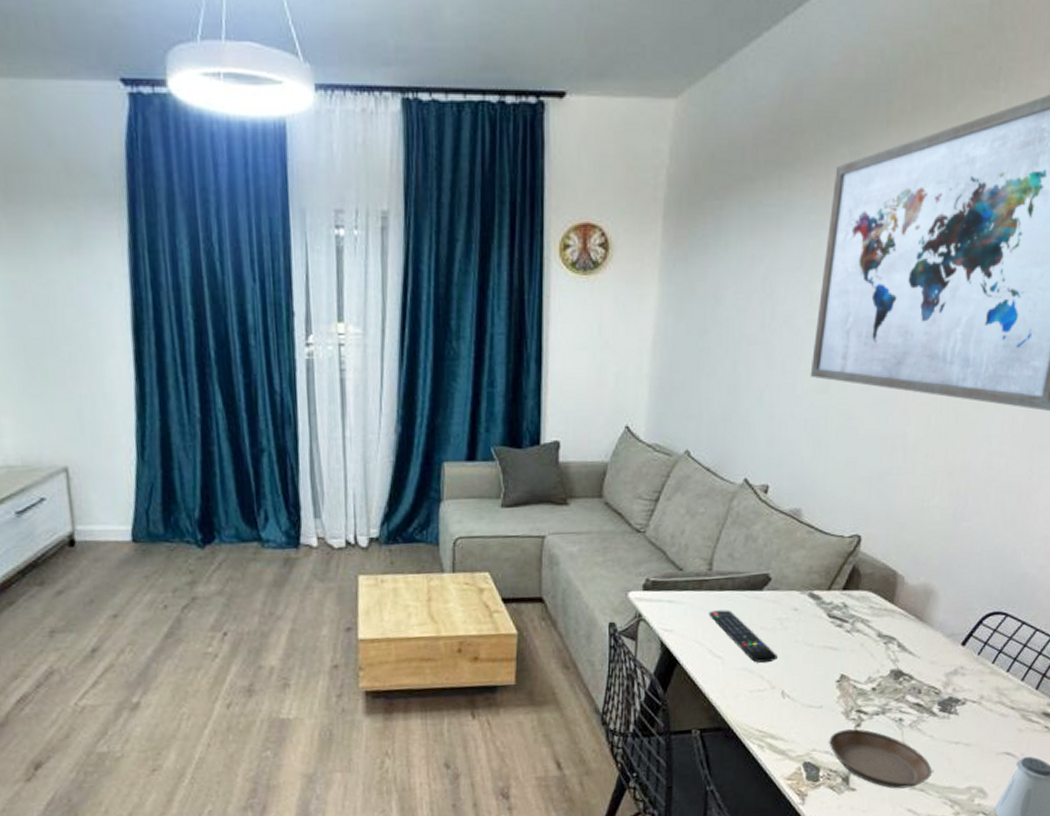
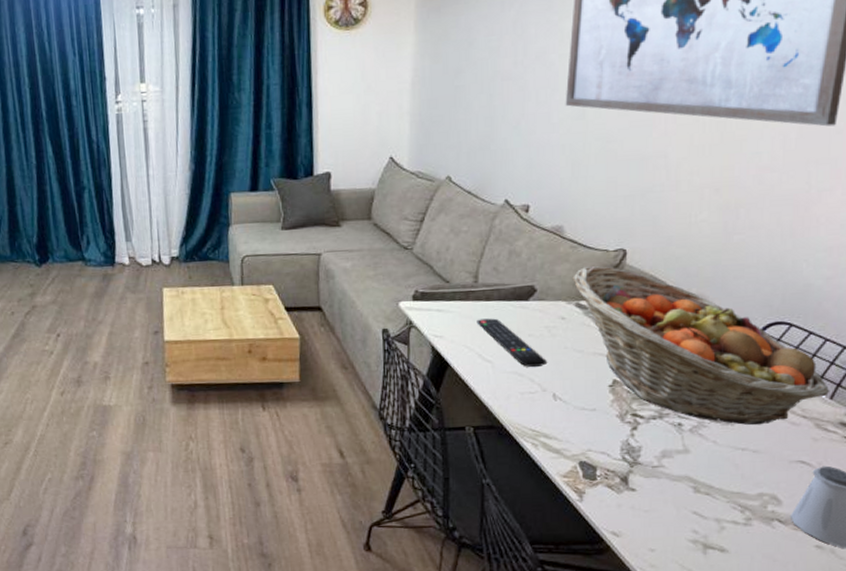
fruit basket: none [807,553,1037,718] -> present [572,266,830,425]
saucer: present [829,729,932,789] -> none [604,432,717,492]

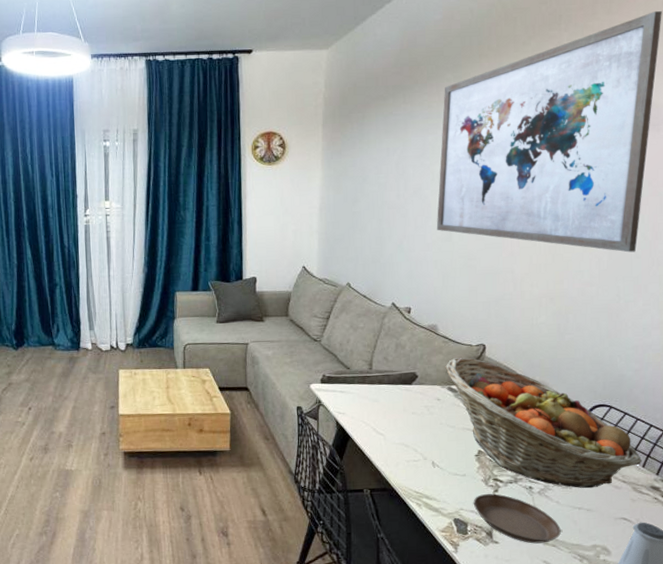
remote control: present [477,318,547,367] -> none [371,399,427,439]
saucer: none [604,432,717,492] -> present [473,494,561,544]

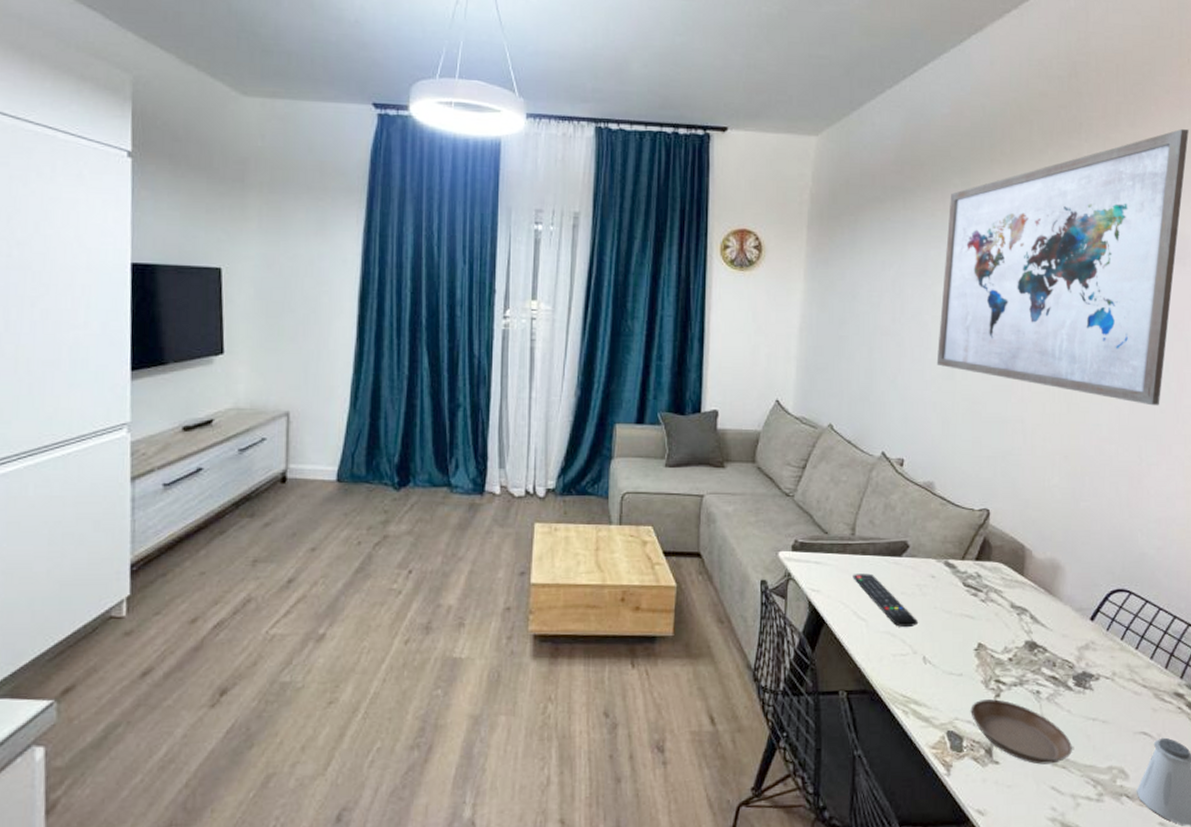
remote control: none [371,399,427,439] -> present [853,573,918,627]
fruit basket: present [445,358,642,489] -> none [942,525,1165,694]

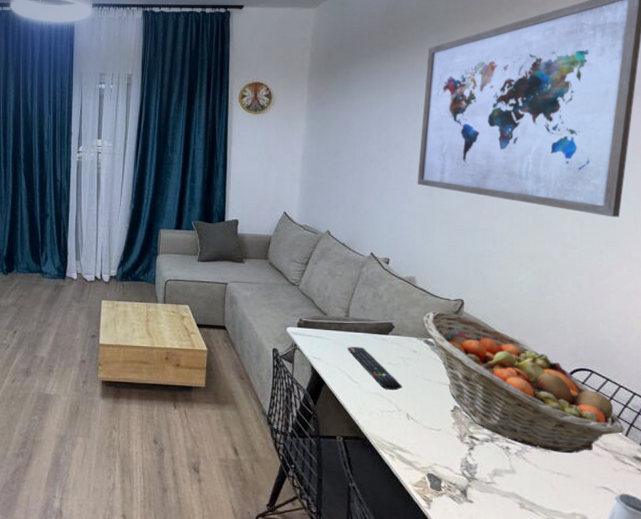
fruit basket: none [942,525,1165,694] -> present [422,311,625,454]
saucer: present [970,699,1072,765] -> none [448,451,538,507]

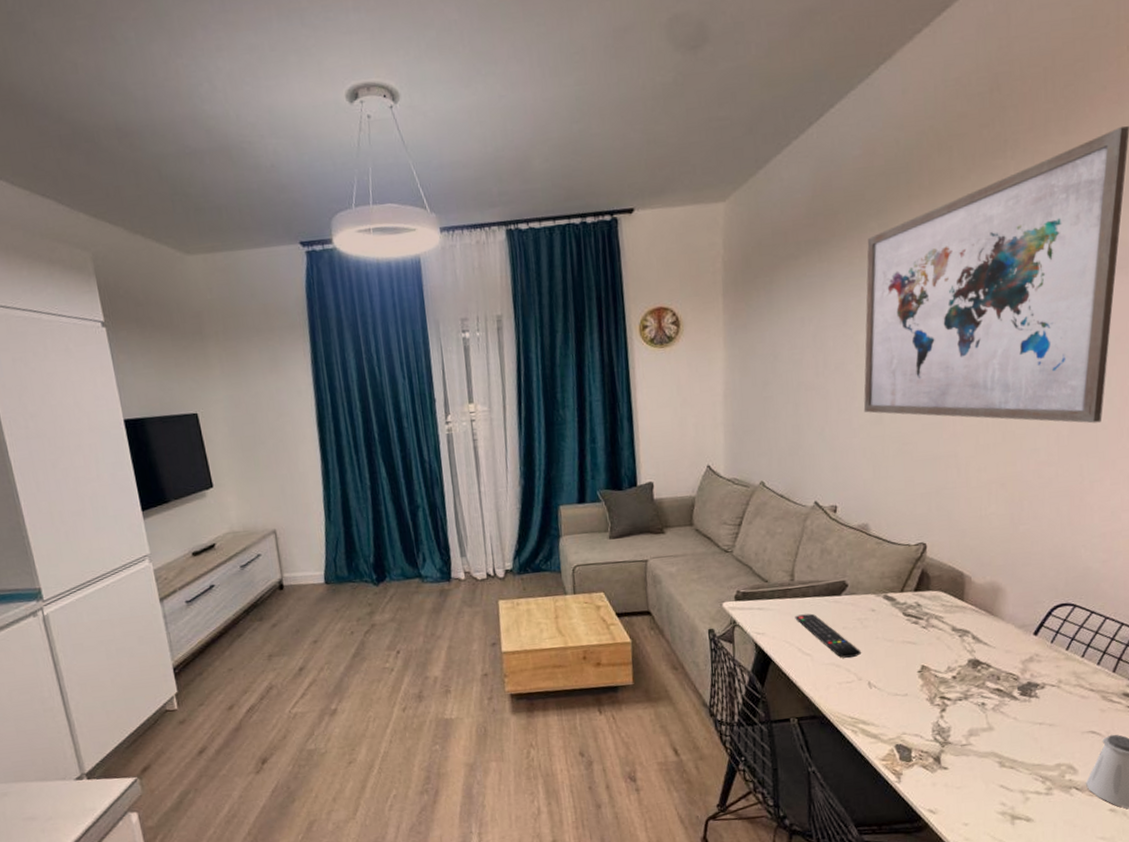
fruit basket: present [422,311,625,454] -> none [879,560,1113,701]

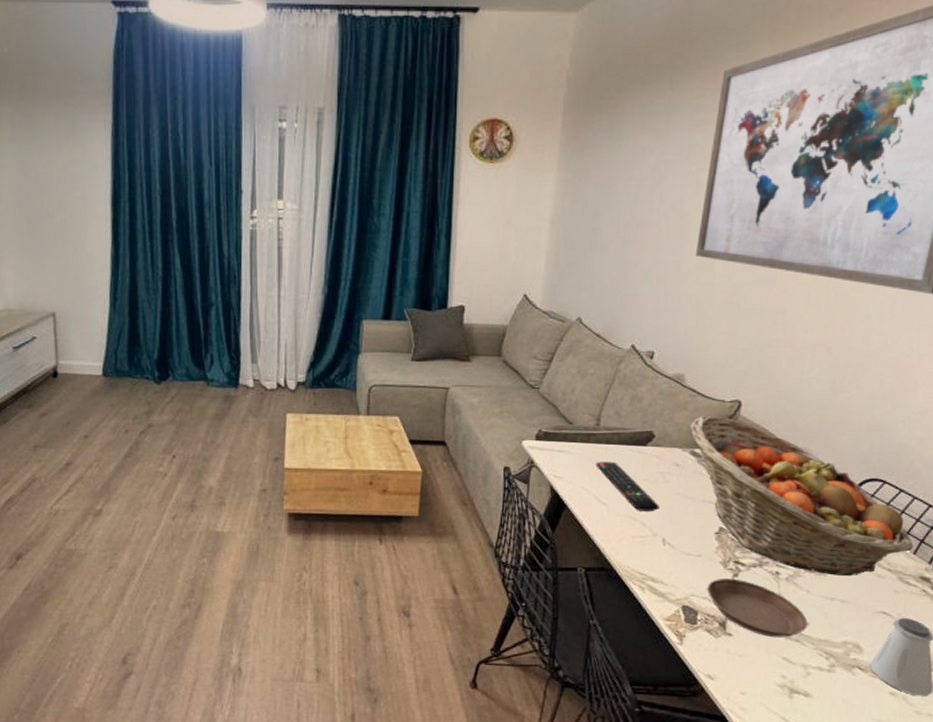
fruit basket: none [879,560,1113,701] -> present [689,416,914,577]
saucer: none [917,713,1019,767] -> present [707,579,808,638]

